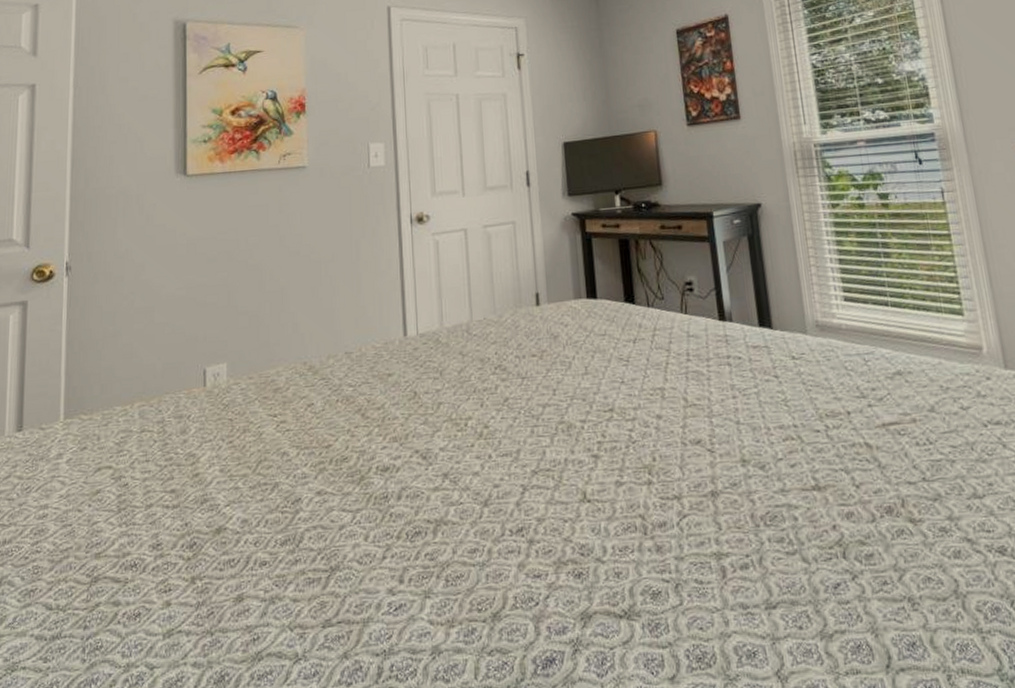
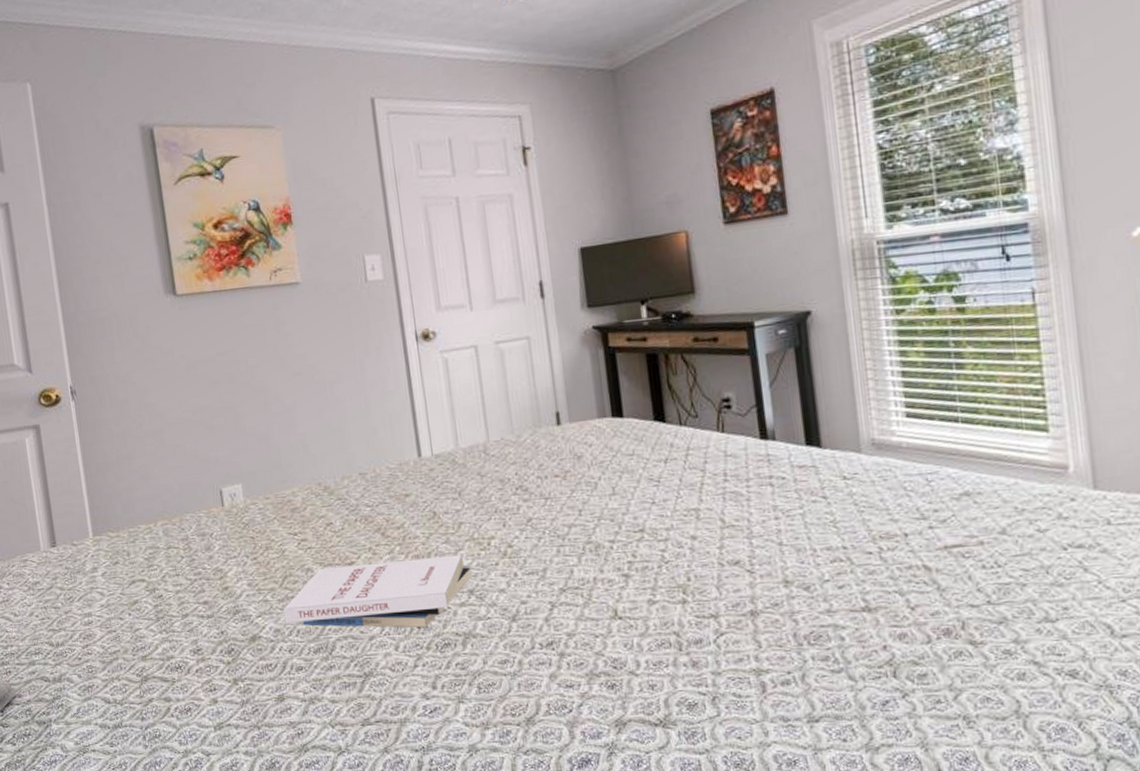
books: none [254,436,447,516] -> present [283,555,472,628]

